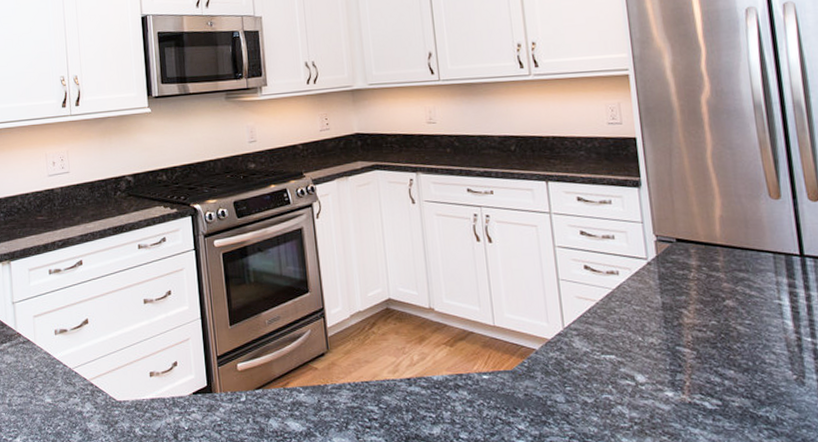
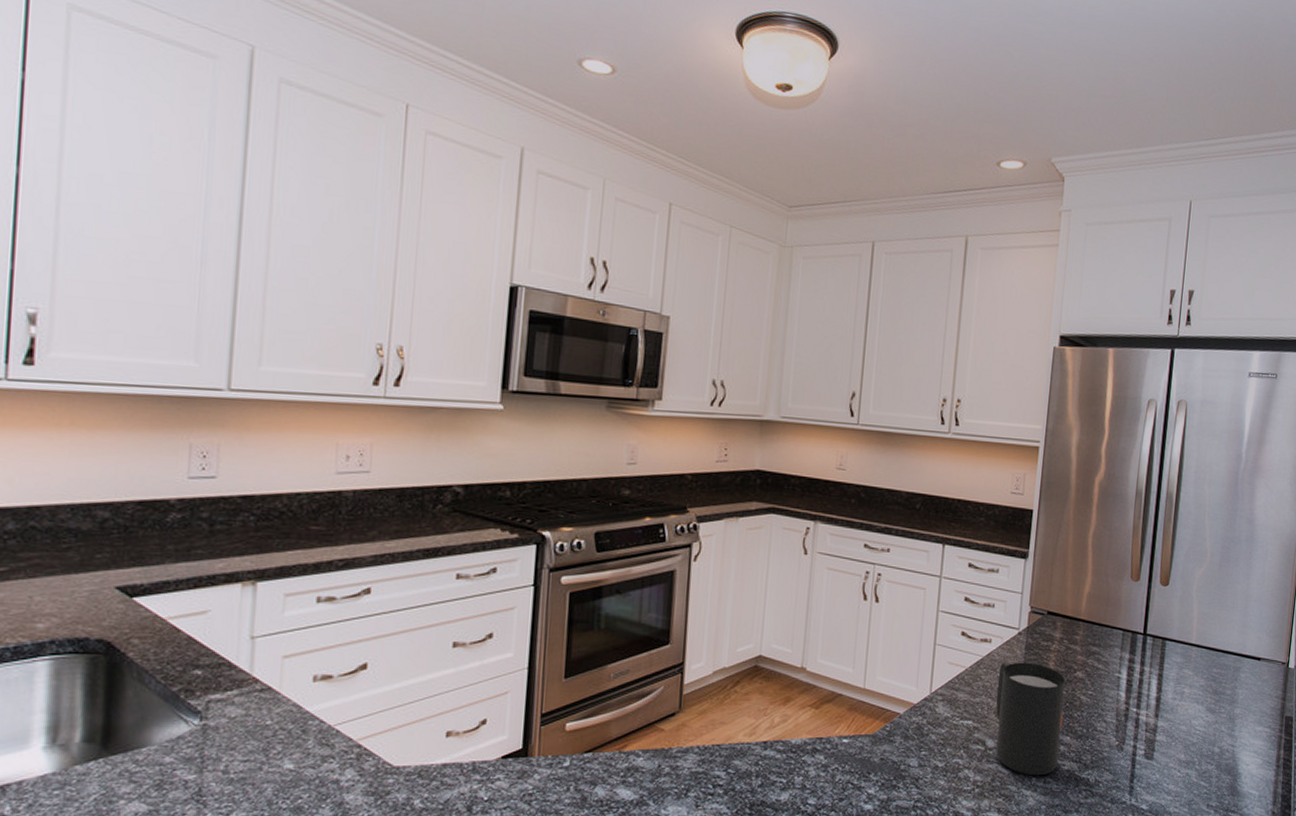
mug: none [634,292,726,413] -> present [996,662,1065,776]

